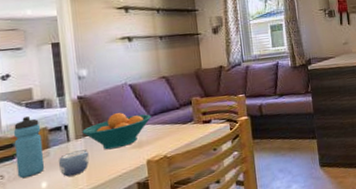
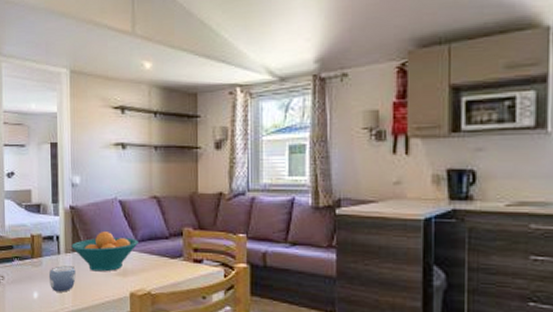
water bottle: present [13,116,45,178] -> none [14,220,37,283]

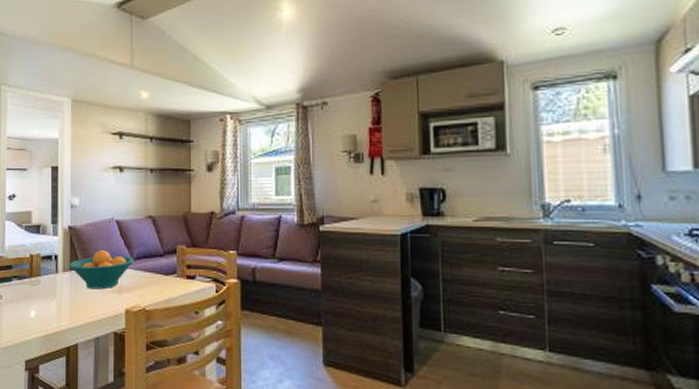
mug: present [50,266,76,292] -> none [47,284,73,310]

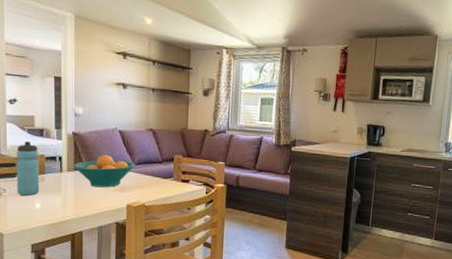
water bottle: none [13,240,35,302] -> present [16,141,40,196]

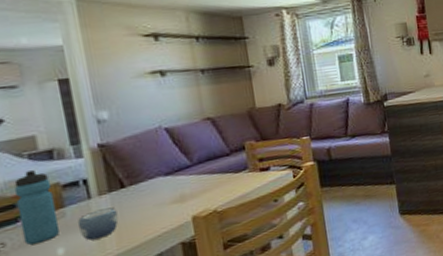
mug: none [52,182,77,204] -> present [78,207,119,241]
fruit bowl: present [74,154,135,188] -> none [106,161,195,207]

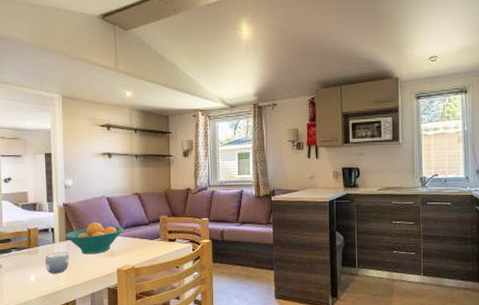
water bottle: present [13,170,61,245] -> none [11,217,34,269]
fruit bowl: none [106,161,195,207] -> present [65,221,123,255]

